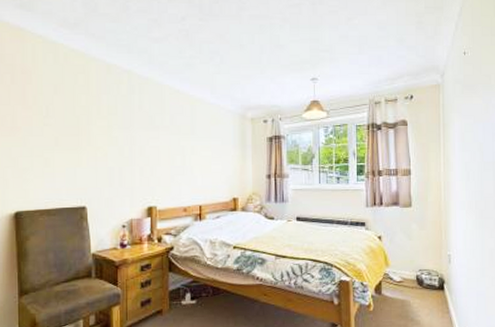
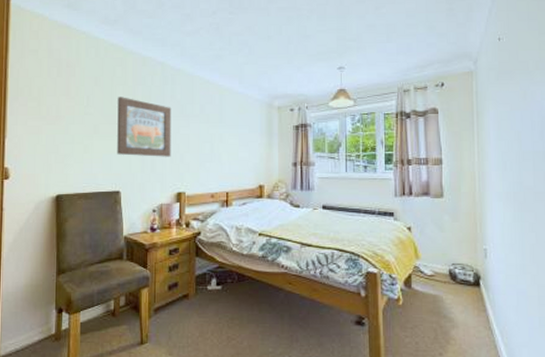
wall art: none [80,106,141,170] -> present [117,97,172,157]

